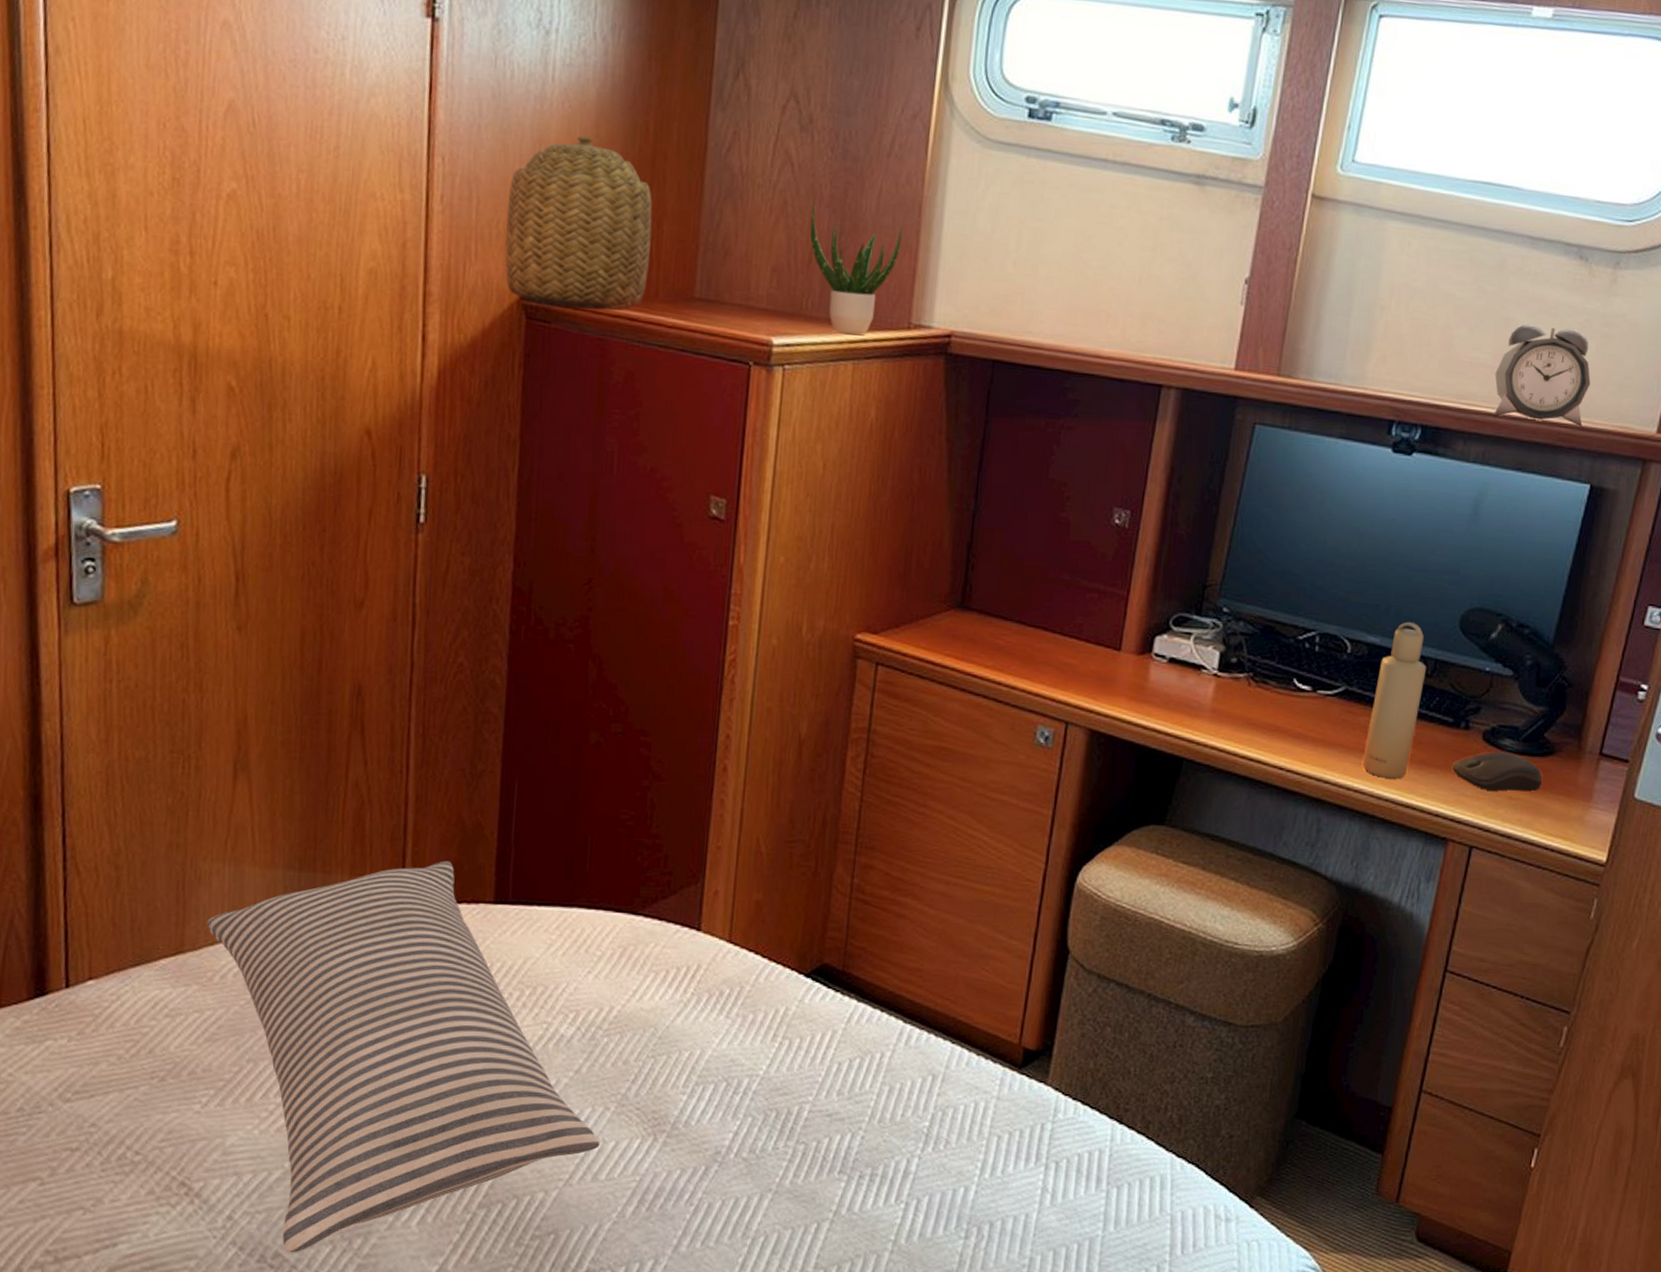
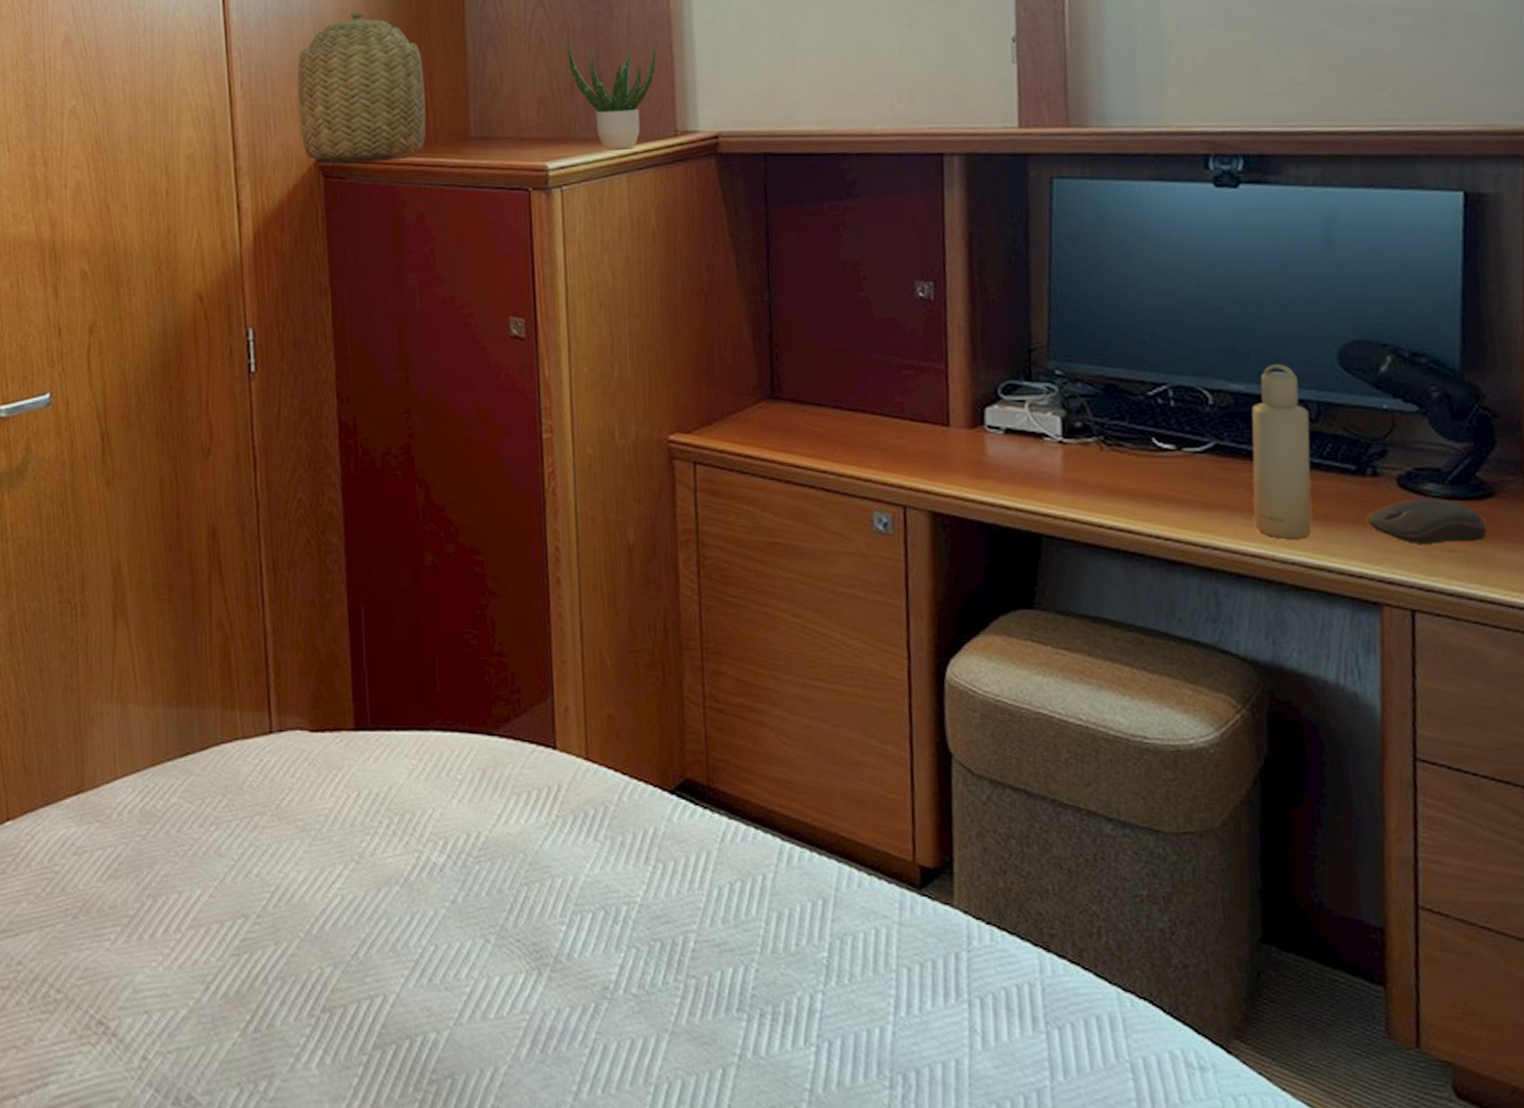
pillow: present [207,861,600,1253] -> none [102,690,485,1096]
alarm clock: present [1493,323,1591,427] -> none [1316,31,1437,135]

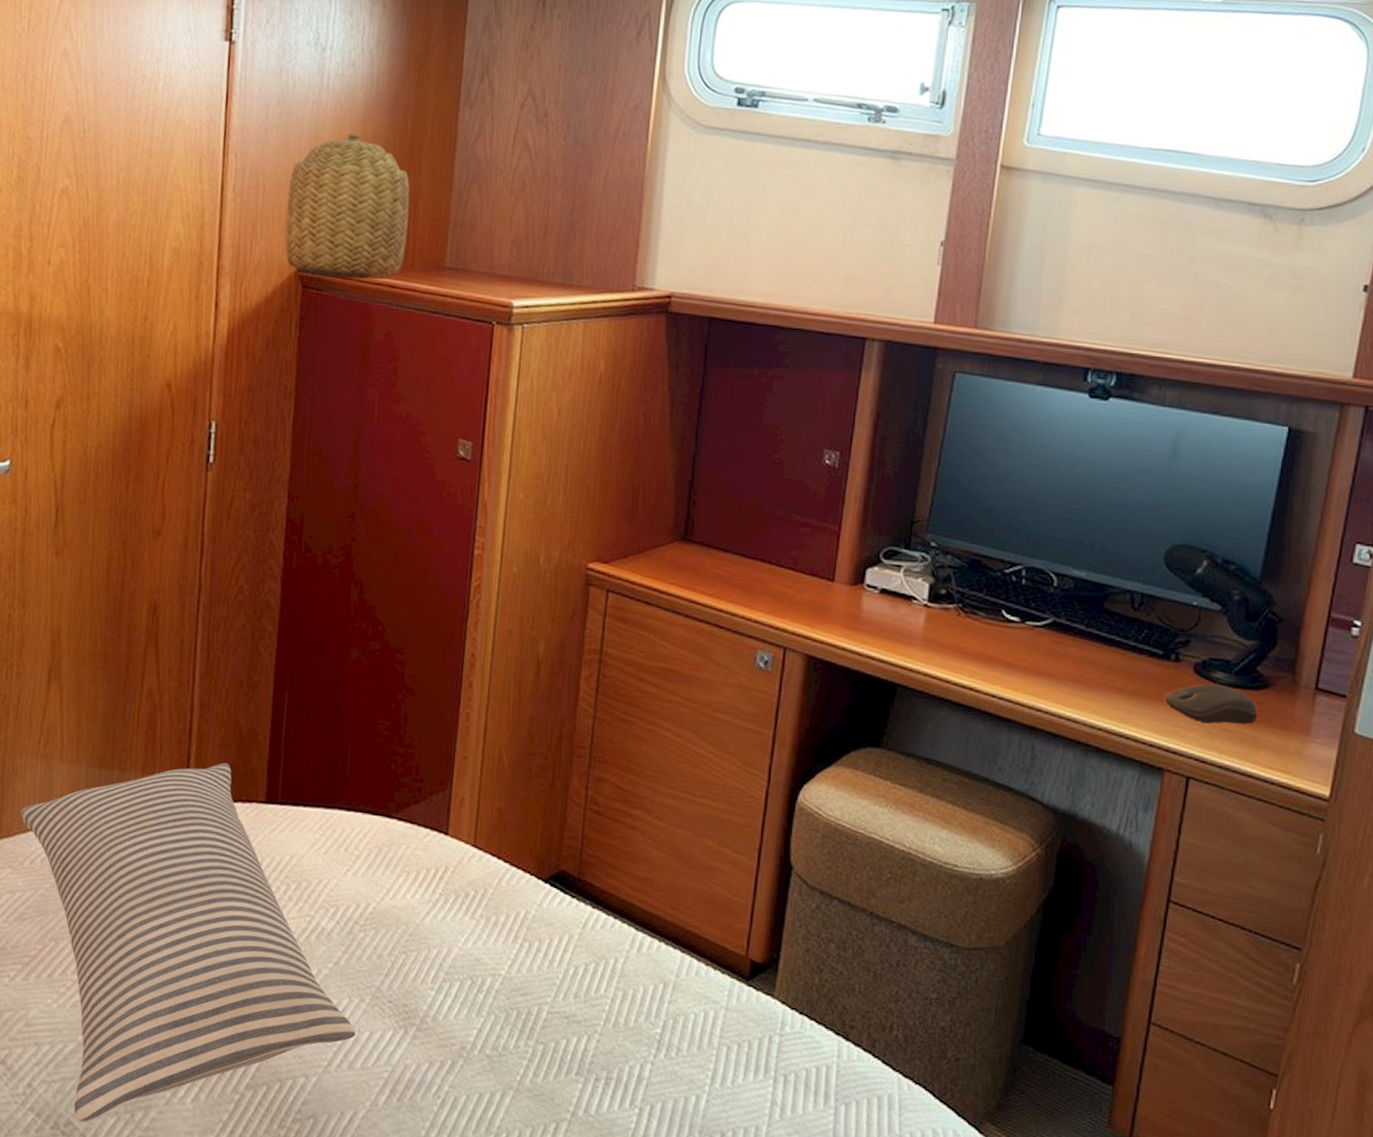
pillow: none [102,690,485,1096] -> present [20,763,356,1122]
potted plant: present [567,35,656,150] -> none [545,184,626,297]
bottle: present [1251,363,1312,539] -> none [1073,556,1134,709]

